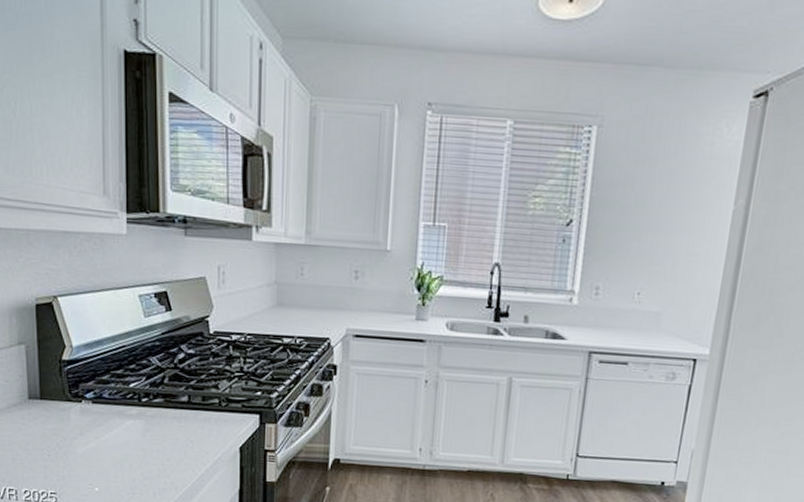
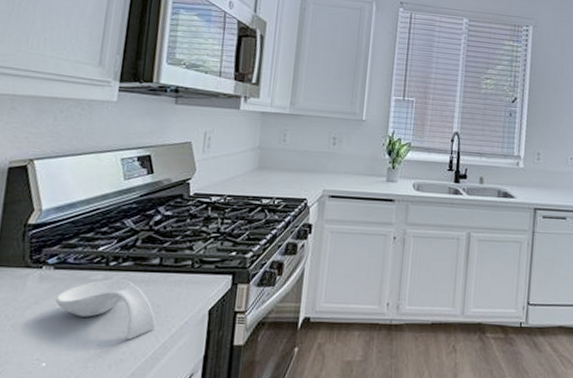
spoon rest: none [98,414,191,472] -> present [55,279,156,340]

